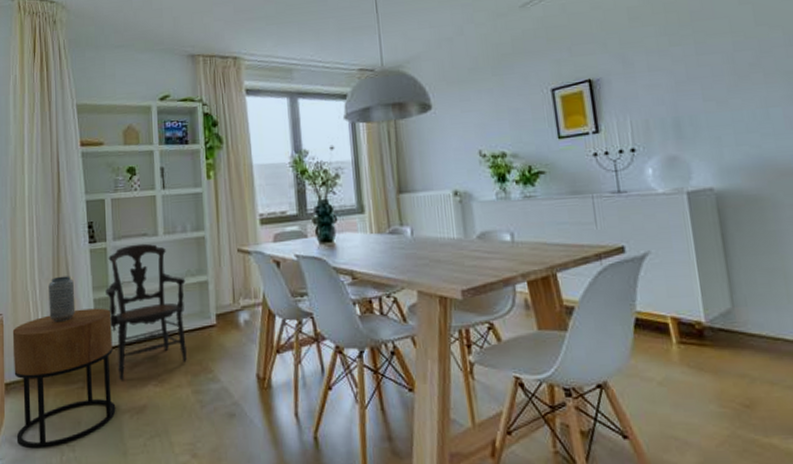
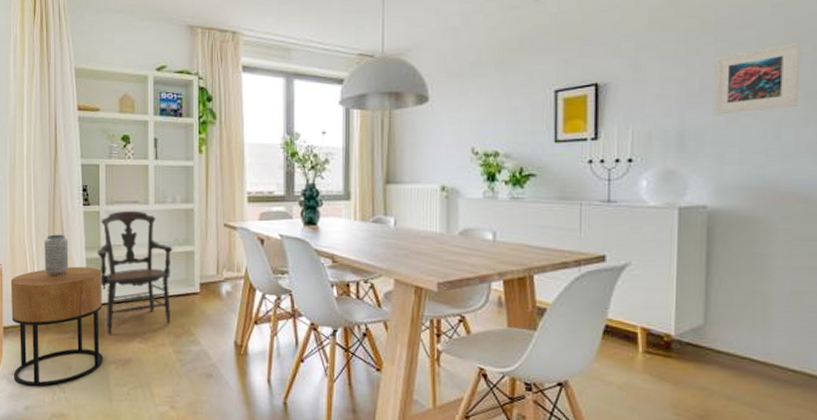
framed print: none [696,27,780,101] -> present [714,41,802,115]

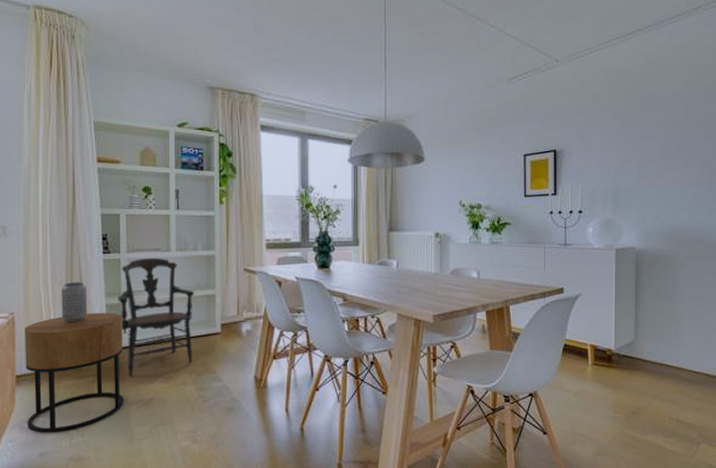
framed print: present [714,41,802,115] -> none [639,122,697,177]

